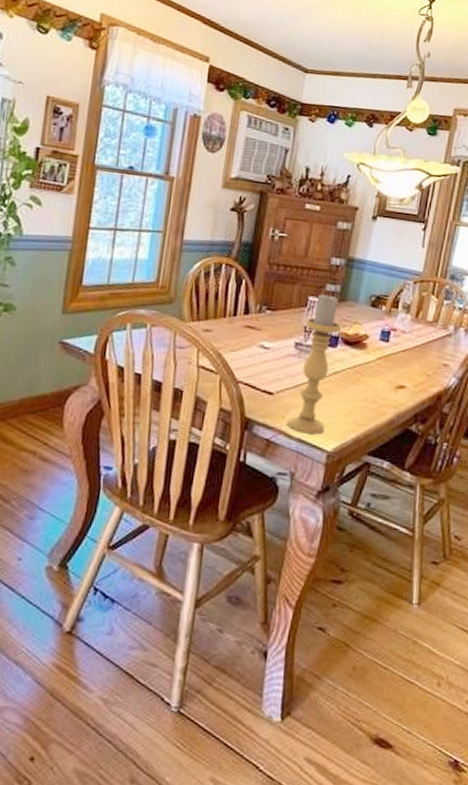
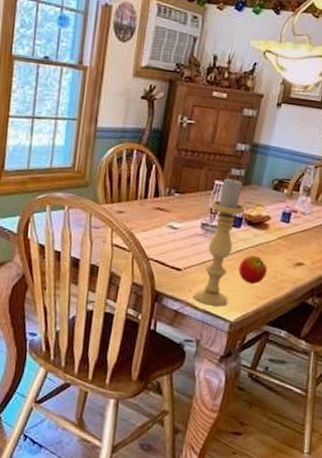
apple: none [335,378,367,410] -> present [238,255,267,285]

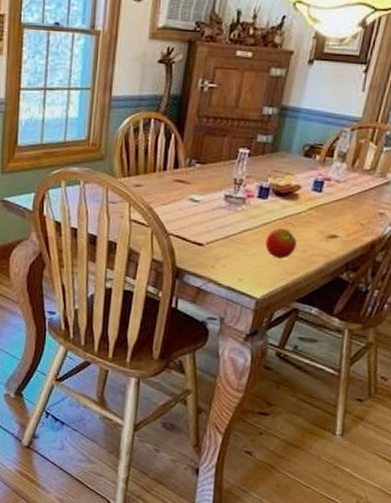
candle holder: present [194,177,245,307] -> none [217,144,272,283]

